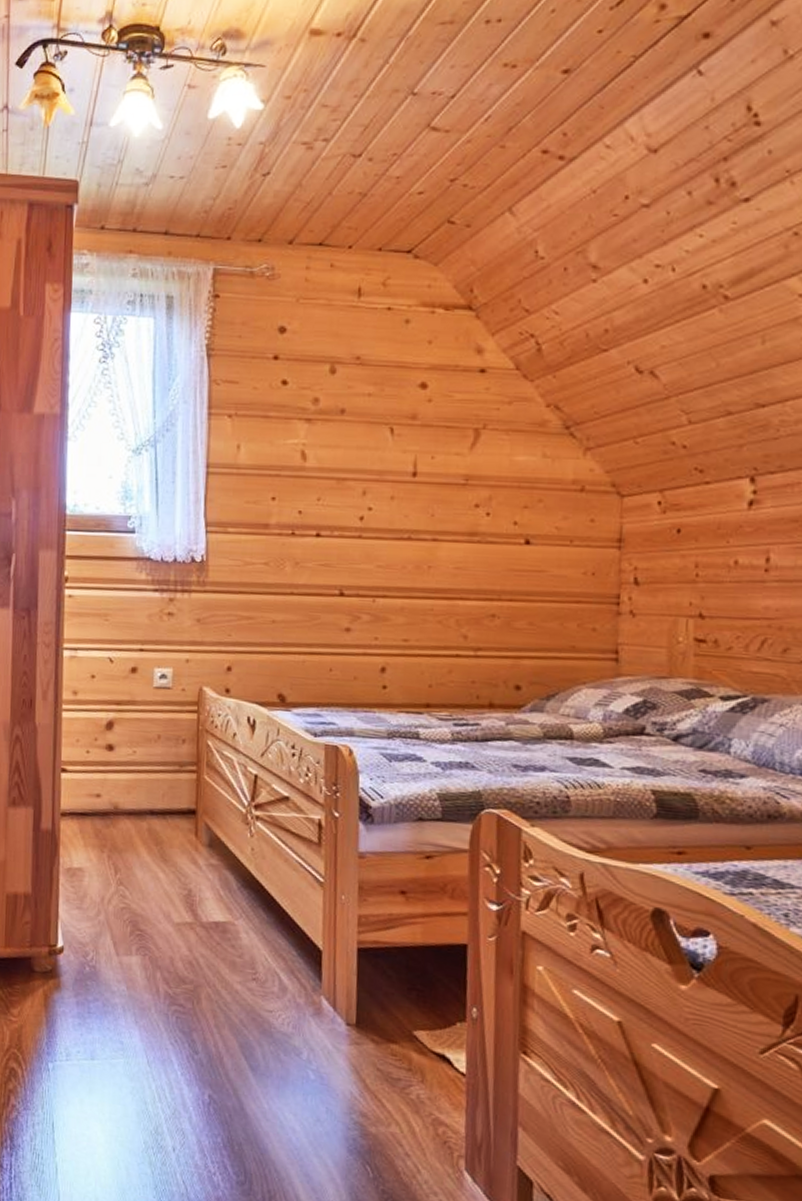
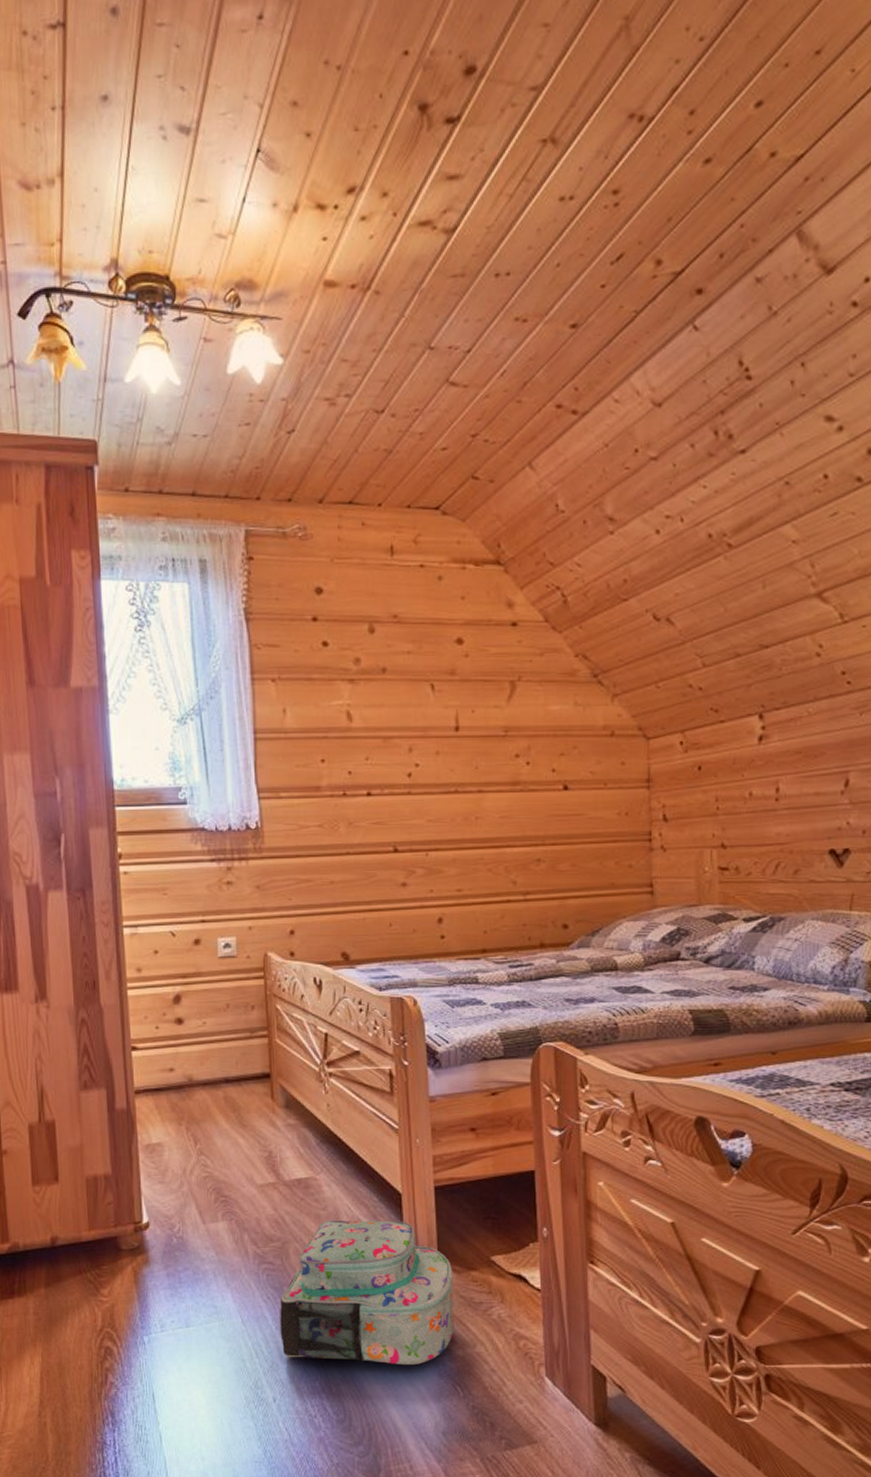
backpack: none [185,968,371,1136] -> present [280,1219,454,1366]

